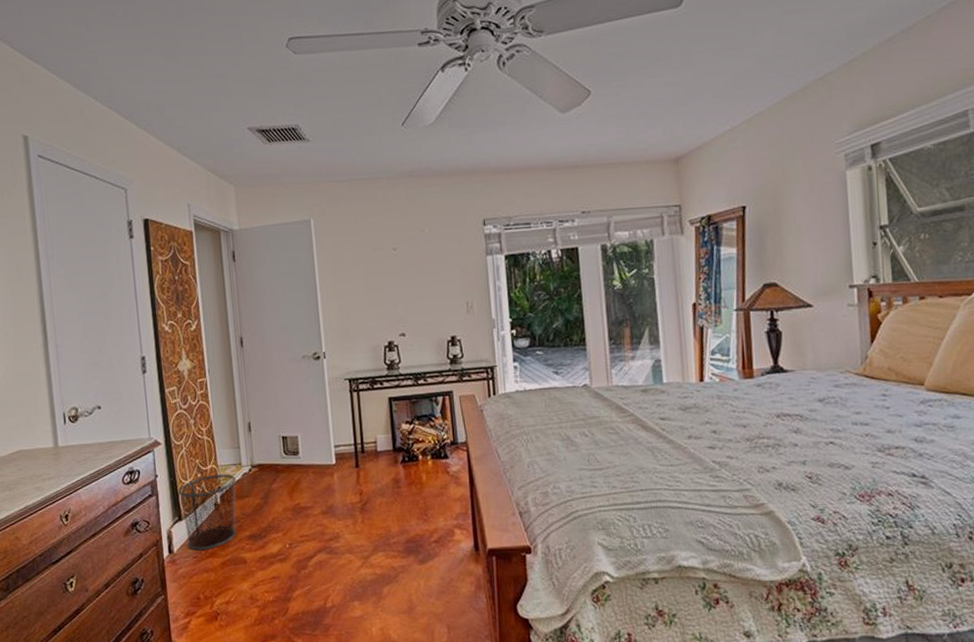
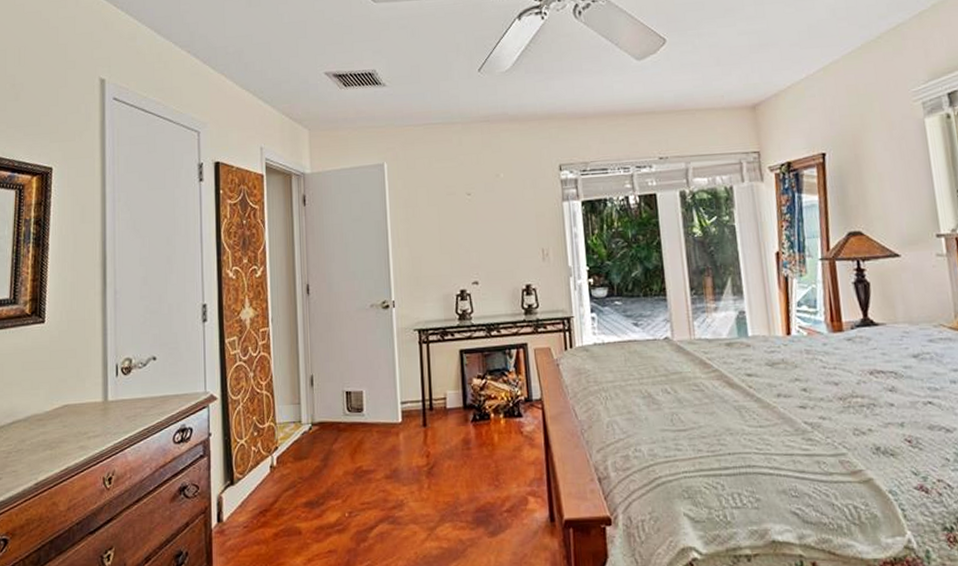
waste bin: present [178,473,237,551] -> none [232,432,295,520]

